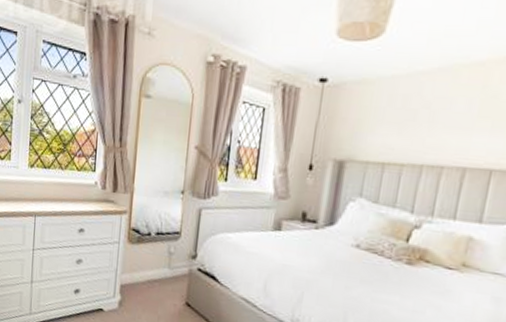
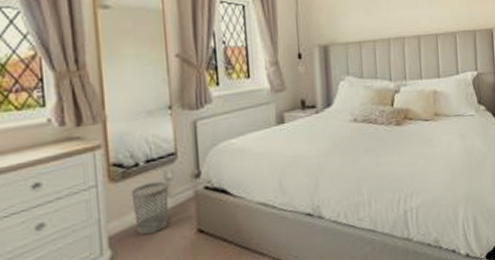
wastebasket: none [141,251,170,294] -> present [131,181,169,235]

